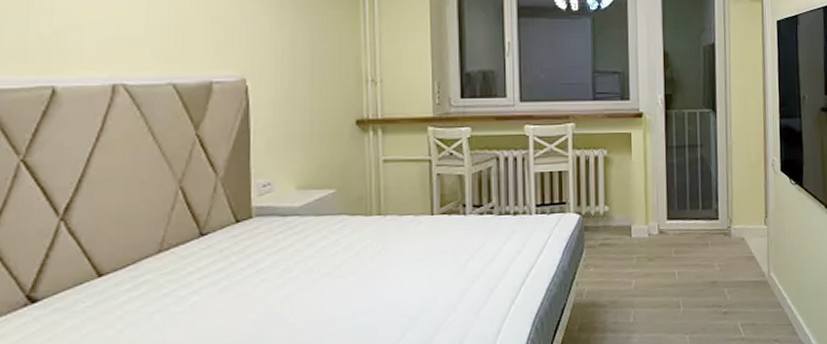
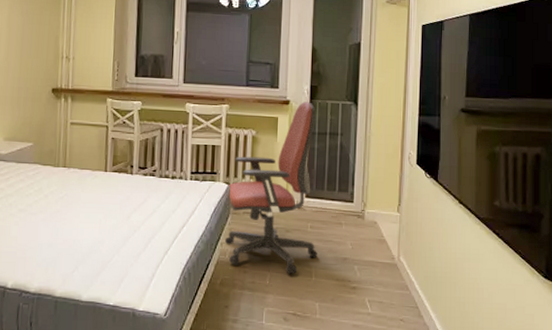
office chair: none [578,113,684,309] -> present [224,102,317,275]

